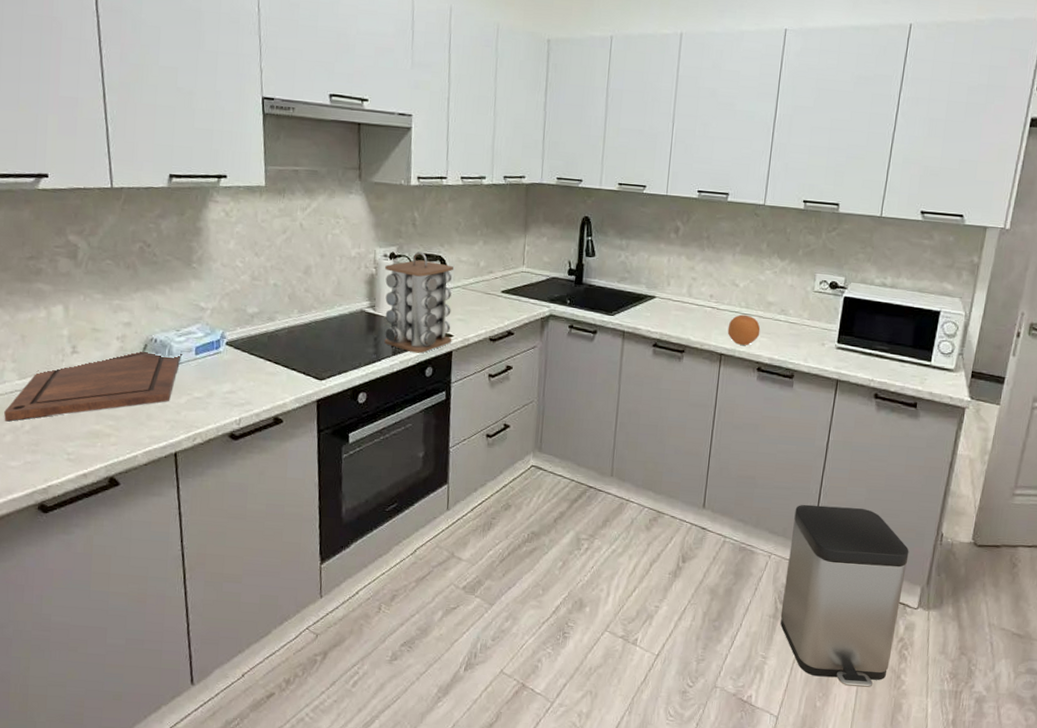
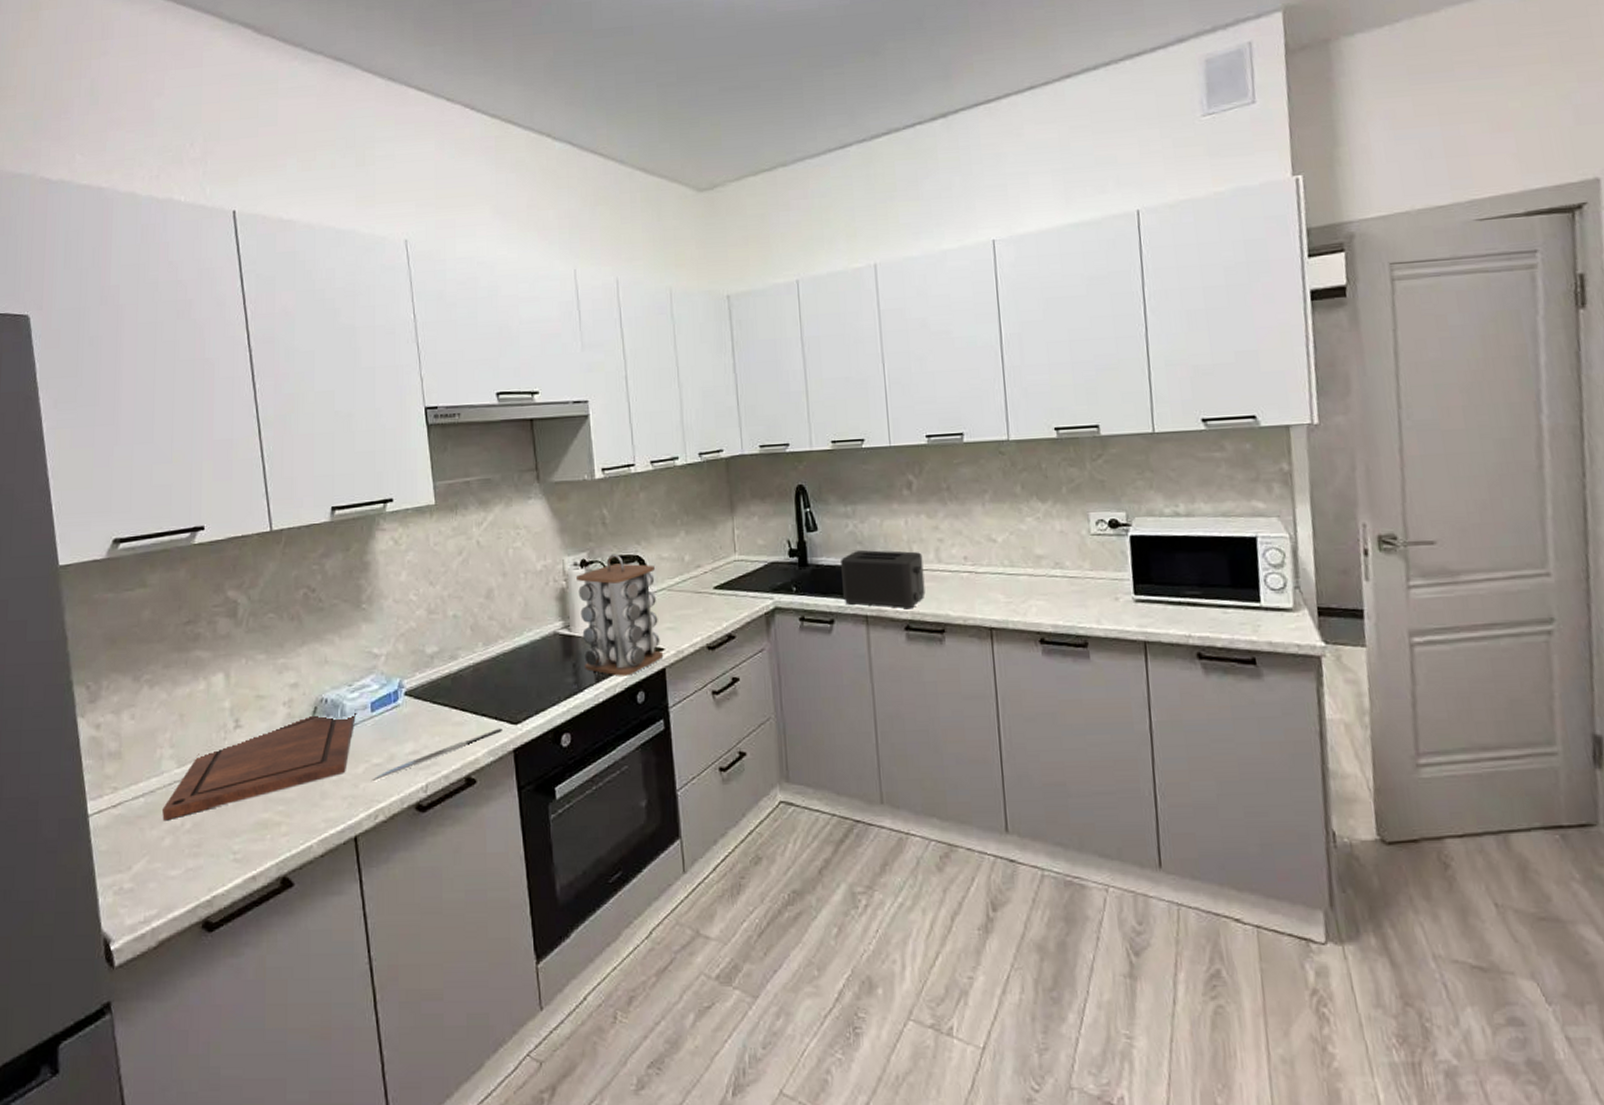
kitchen knife: none [192,381,309,412] -> present [372,728,502,782]
toaster: none [607,278,677,331] -> present [841,550,926,610]
fruit: present [727,314,761,345] -> none [993,575,1035,613]
pedal bin: present [780,504,909,688] -> none [1127,809,1307,1070]

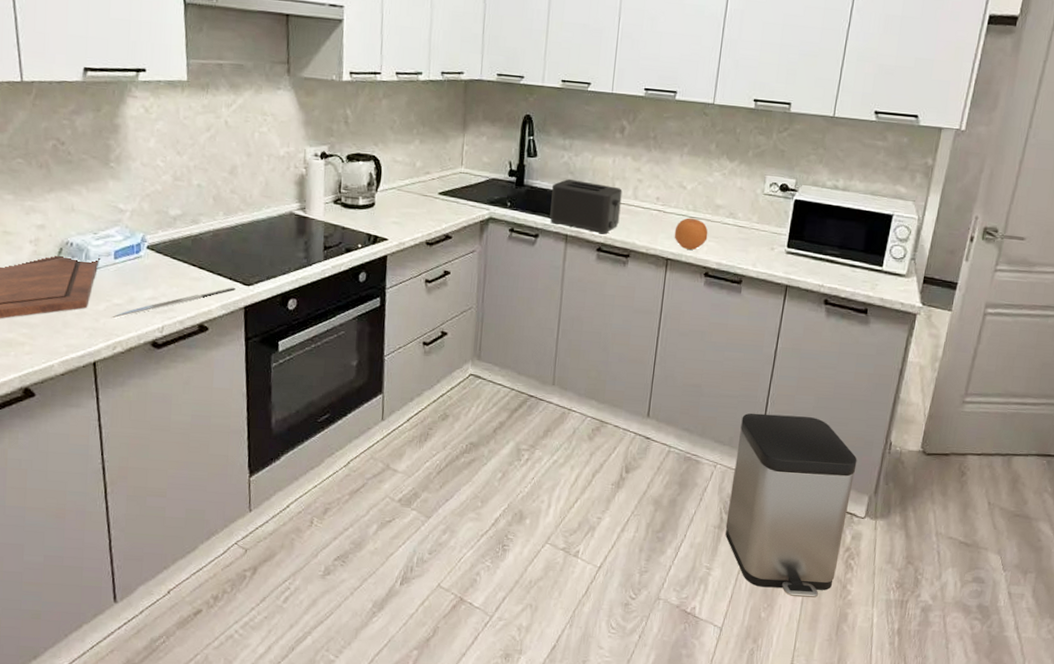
spice rack: present [577,554,664,676] -> none [315,151,388,258]
fruit: none [993,575,1035,613] -> present [674,217,708,250]
pedal bin: none [1127,809,1307,1070] -> present [725,413,857,598]

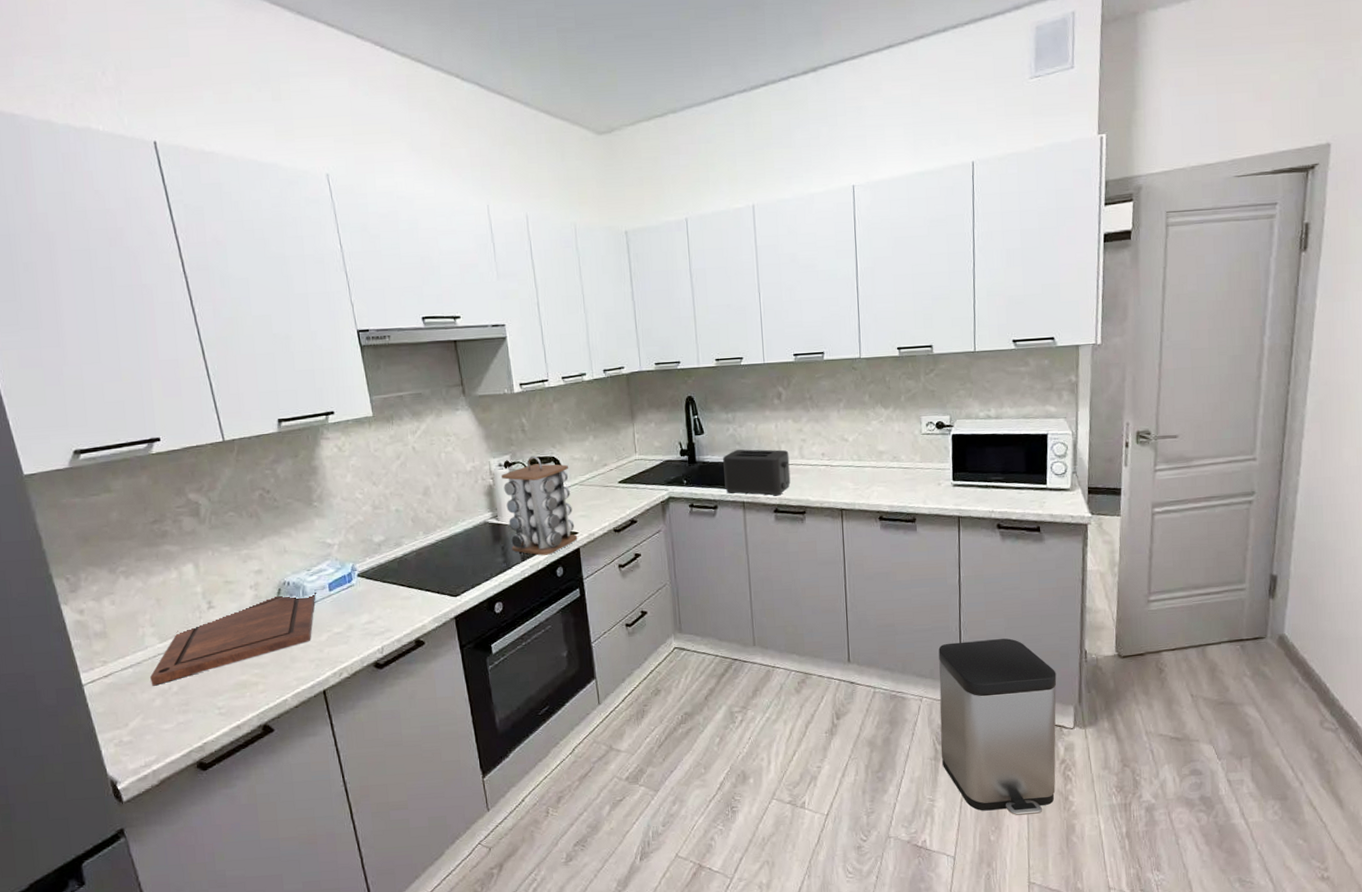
kitchen knife: present [112,287,236,319] -> none [334,600,444,647]
spice rack: none [315,151,388,258] -> present [501,456,578,556]
fruit: present [674,217,708,250] -> none [844,467,876,497]

